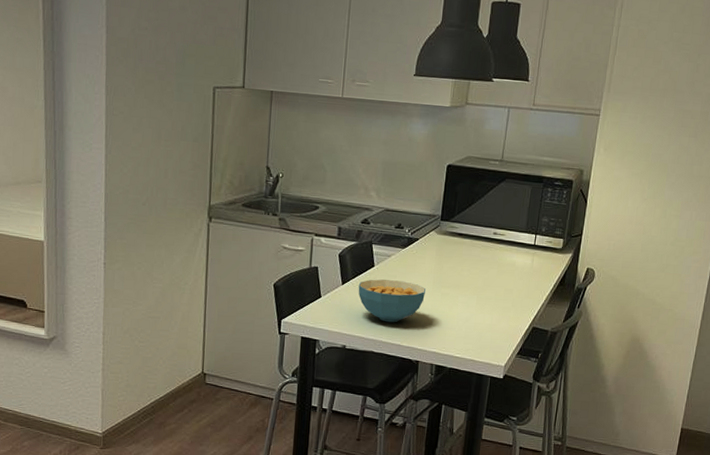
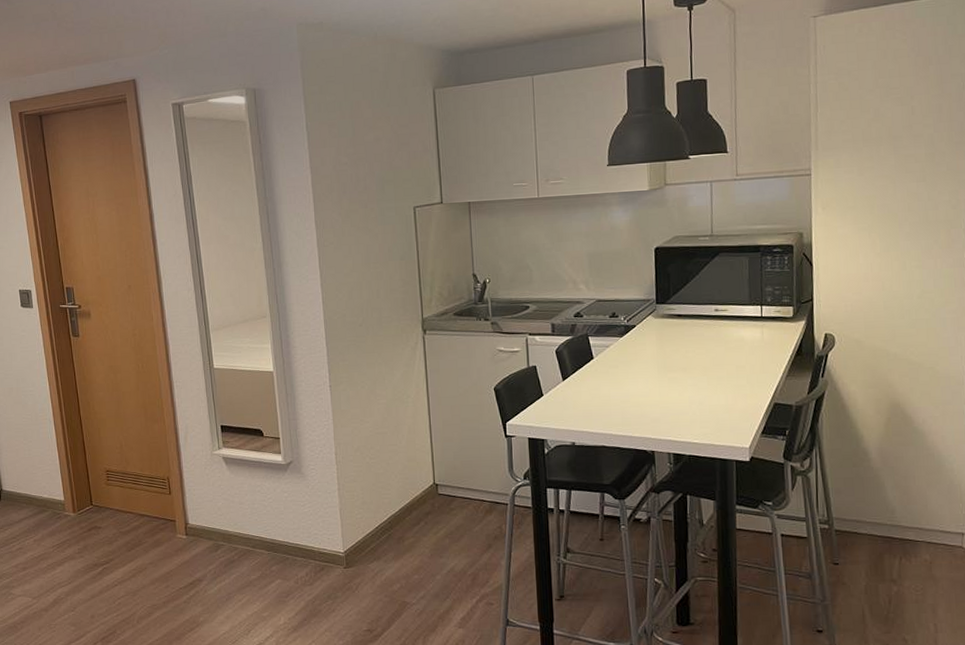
cereal bowl: present [358,279,425,323] -> none [580,370,651,414]

